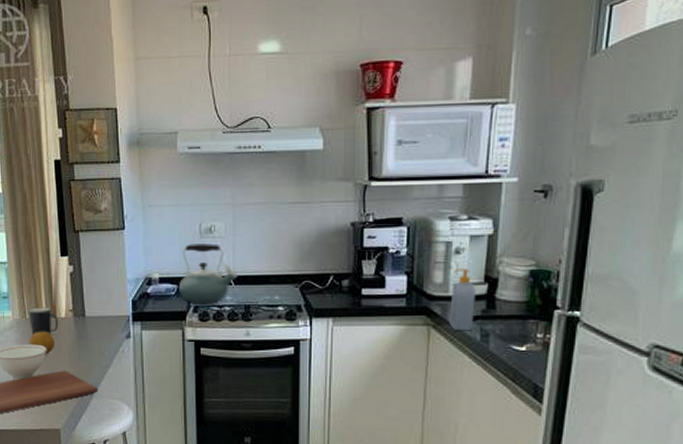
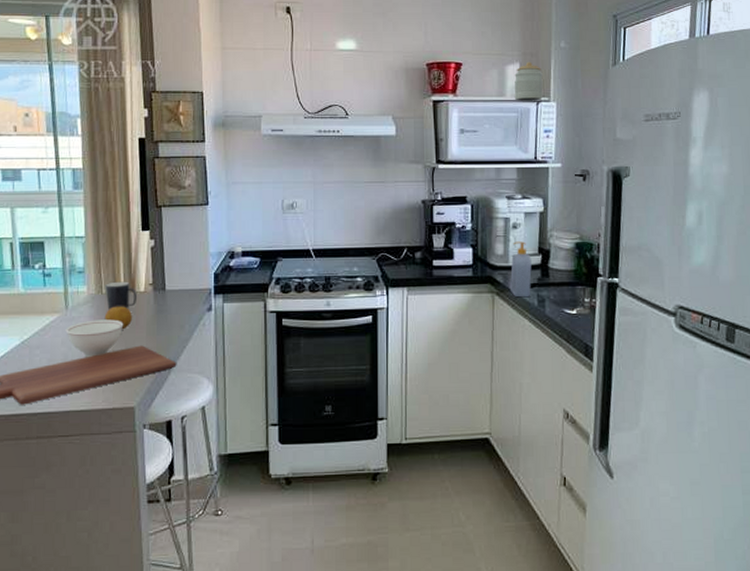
kettle: present [178,243,238,304] -> none [261,219,319,277]
jar: none [464,55,501,104] -> present [514,61,543,101]

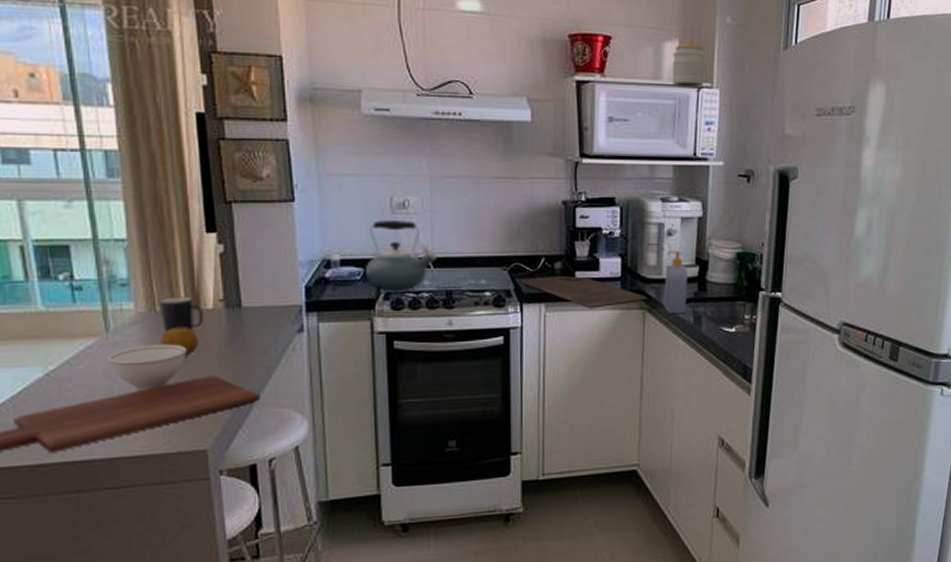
kettle: none [261,219,319,277] -> present [365,220,437,291]
cutting board: none [387,263,497,292] -> present [521,275,648,309]

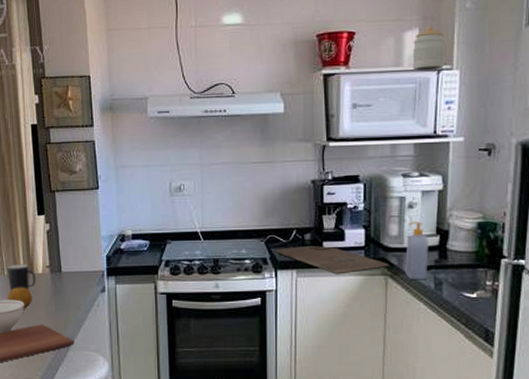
kettle: present [365,220,437,291] -> none [150,201,207,259]

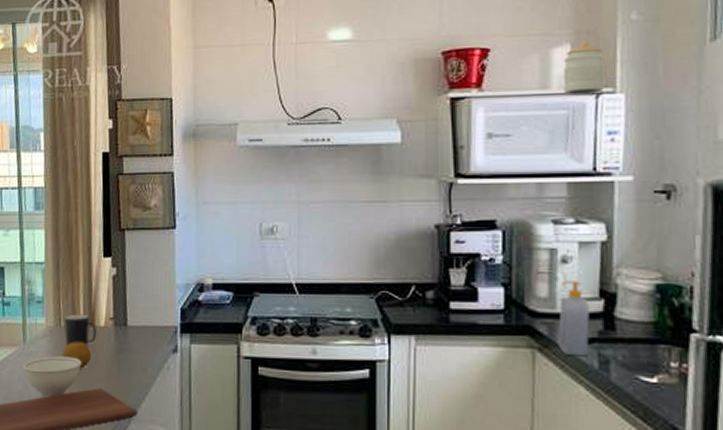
cutting board: present [275,245,390,275] -> none [388,305,538,345]

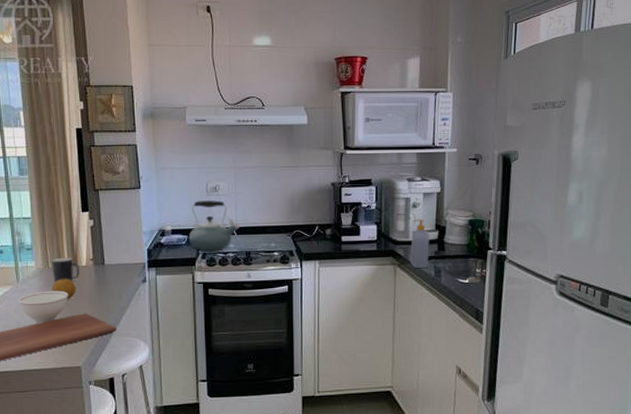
kettle: none [234,246,303,316] -> present [188,200,240,252]
jar: present [563,41,605,94] -> none [414,55,441,92]

